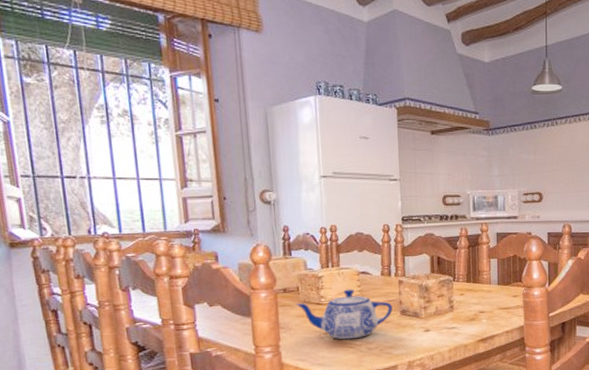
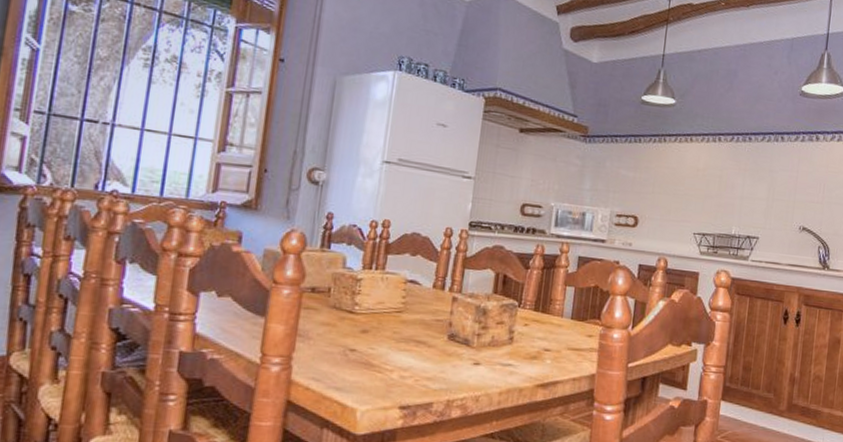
teapot: present [296,289,393,340] -> none [322,298,440,362]

